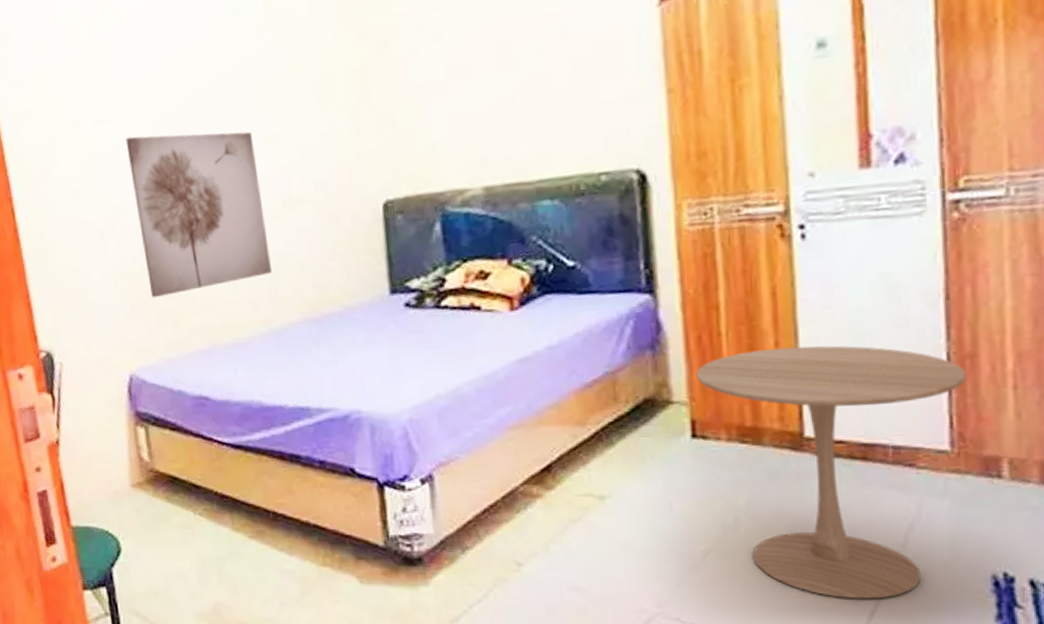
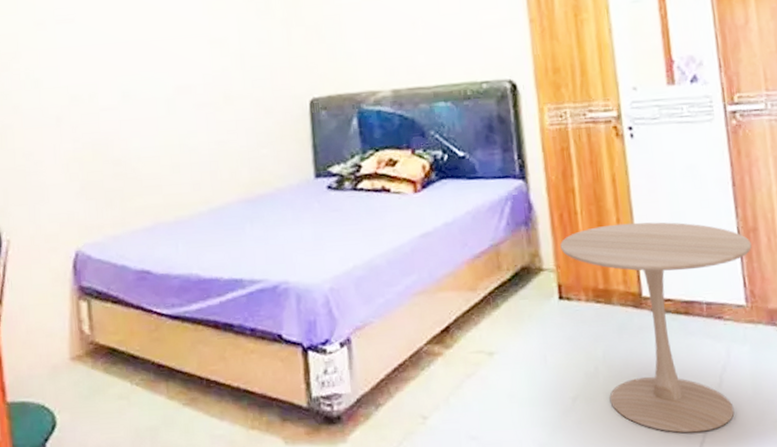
wall art: present [125,131,272,298] -> none [85,35,212,180]

